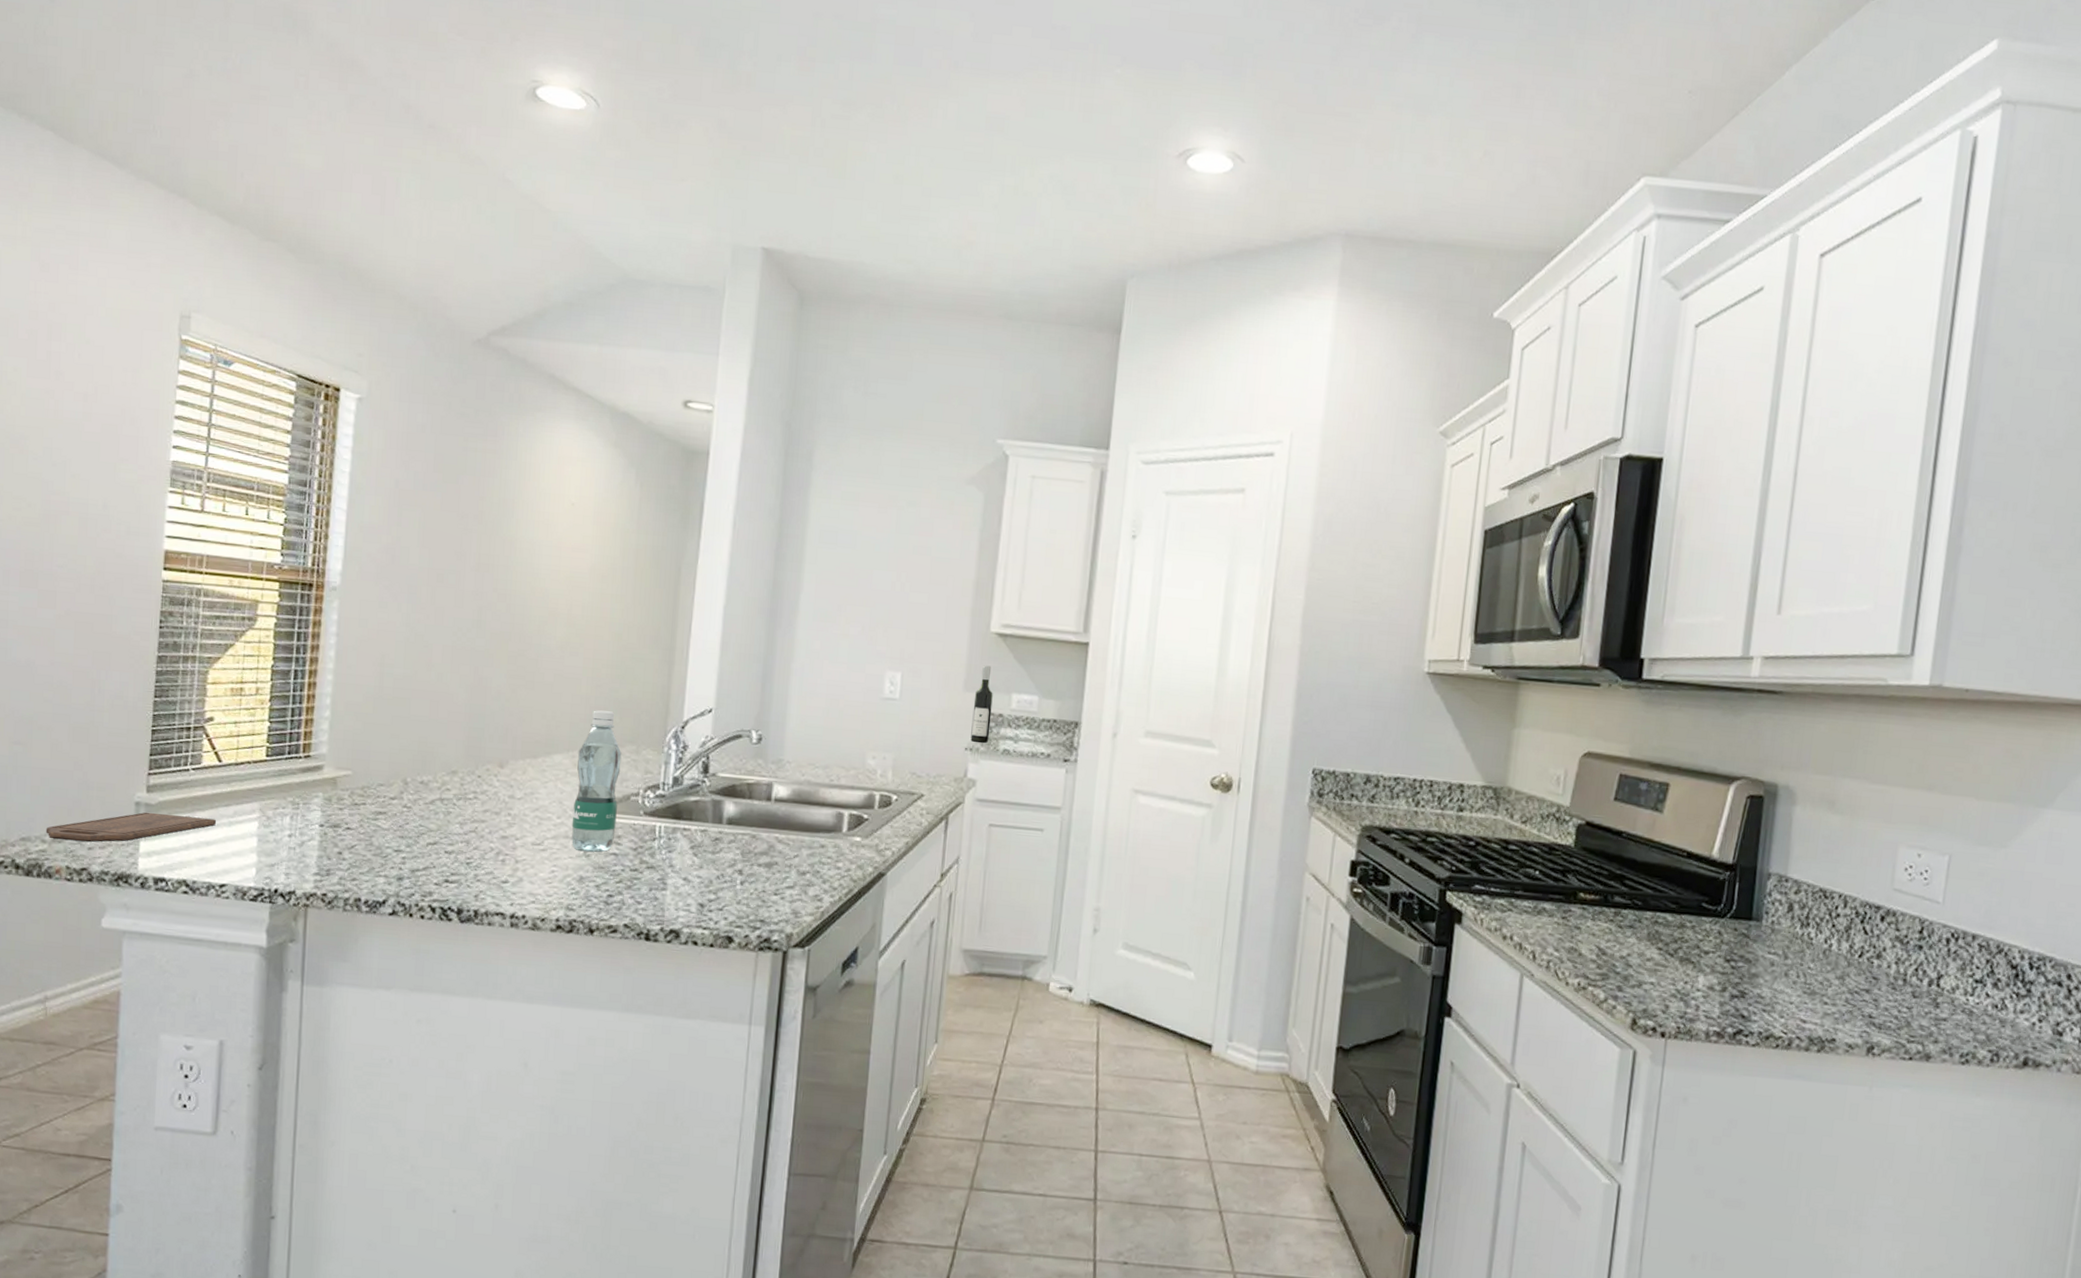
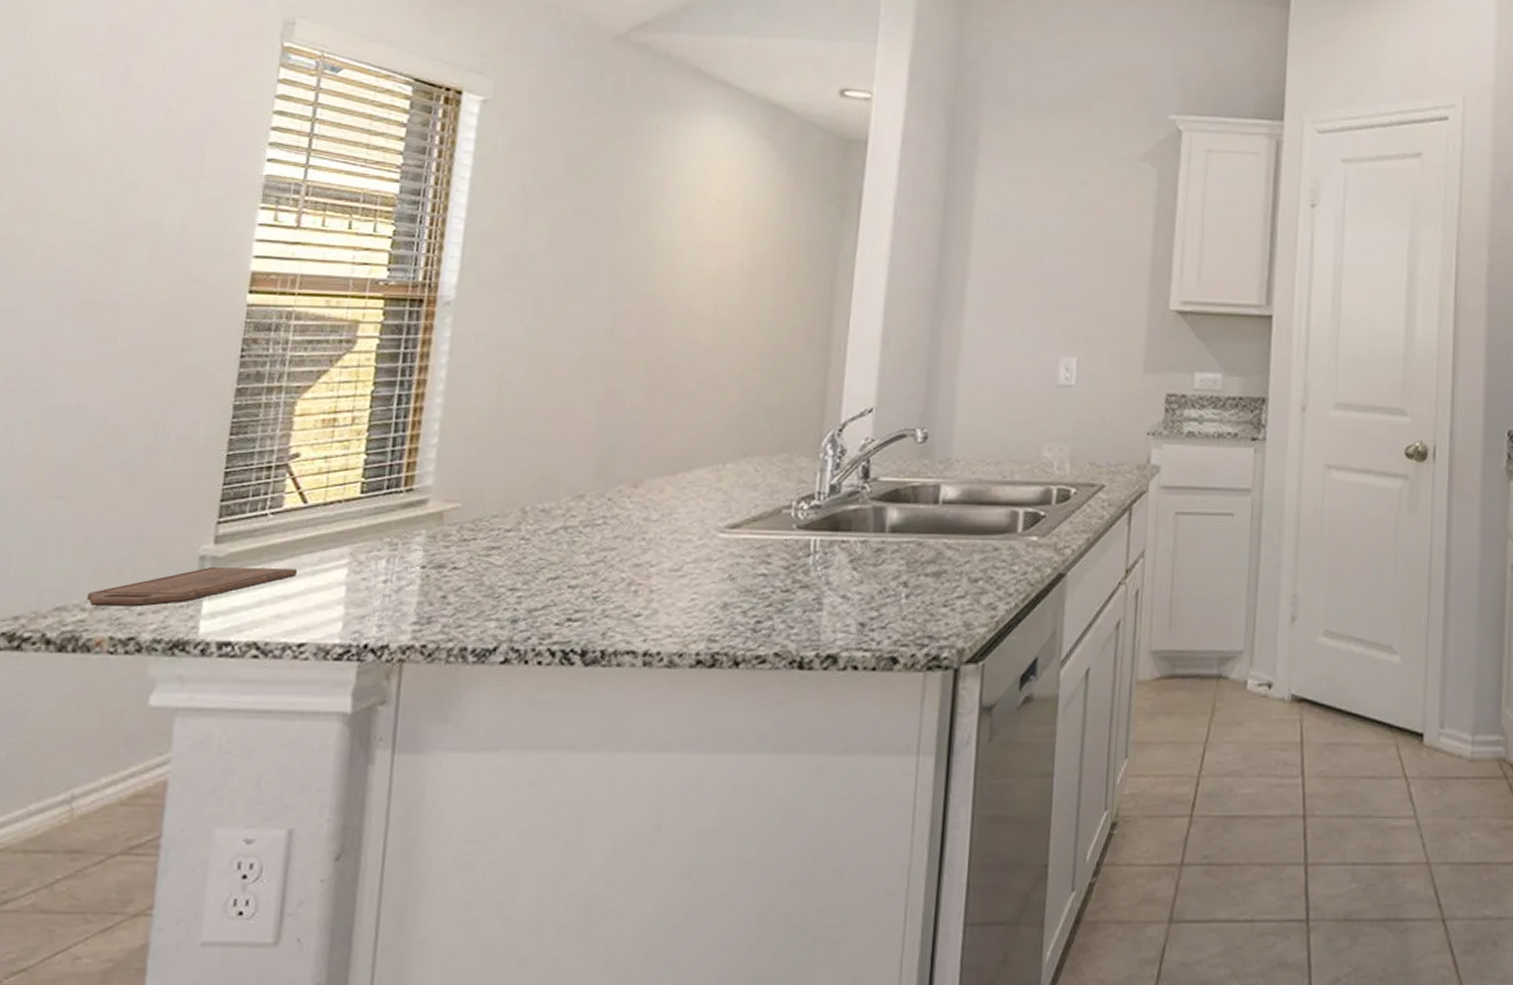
bottle: present [571,710,622,852] -> none [714,418,772,574]
bottle: present [970,665,993,744] -> none [1152,345,1175,427]

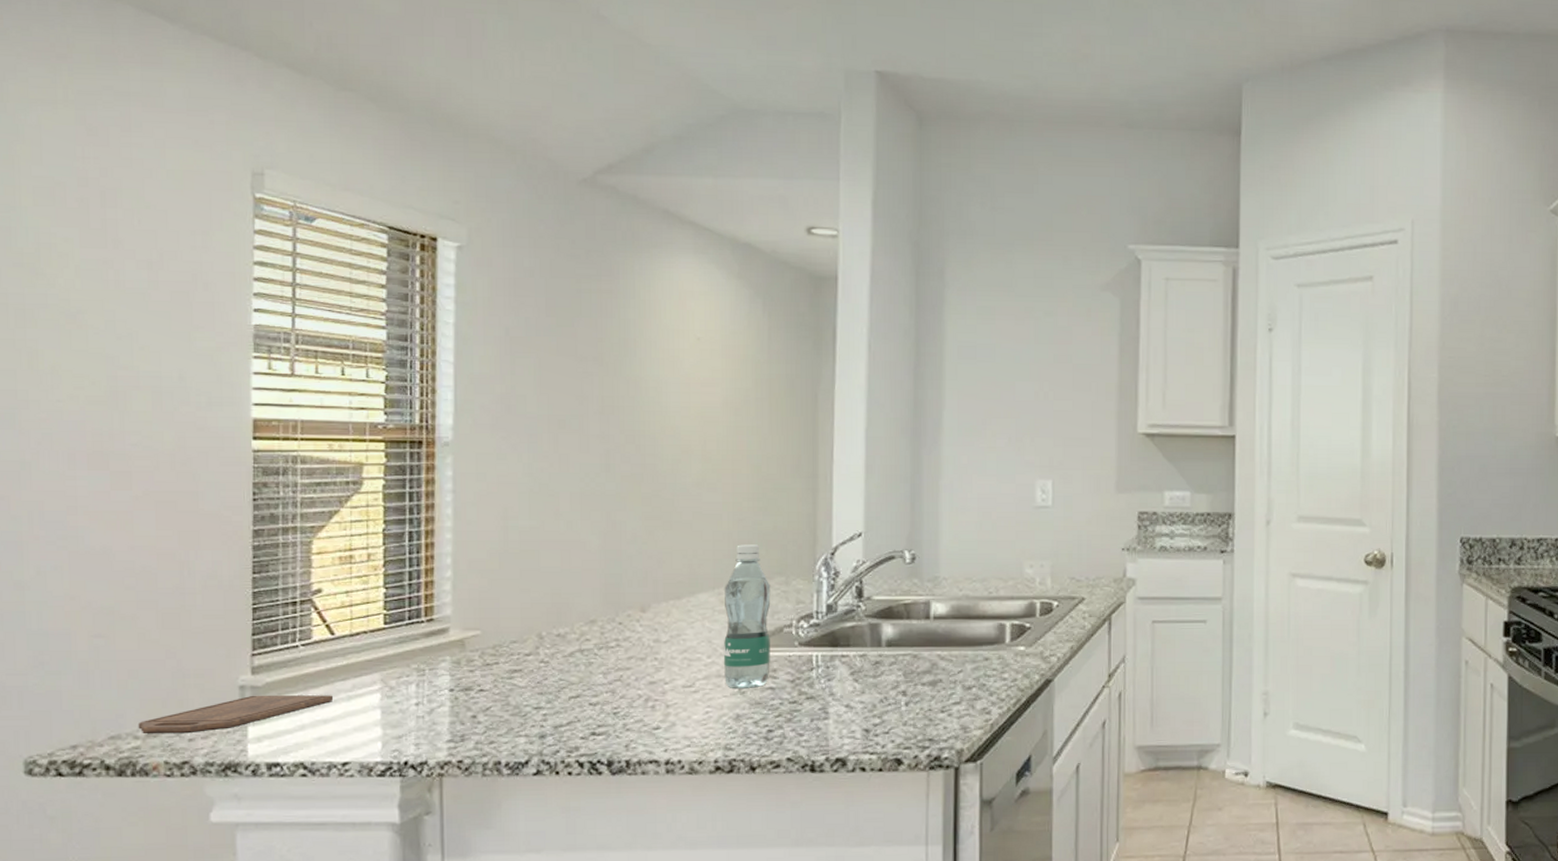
bottle: none [714,418,772,574] -> present [723,544,771,688]

